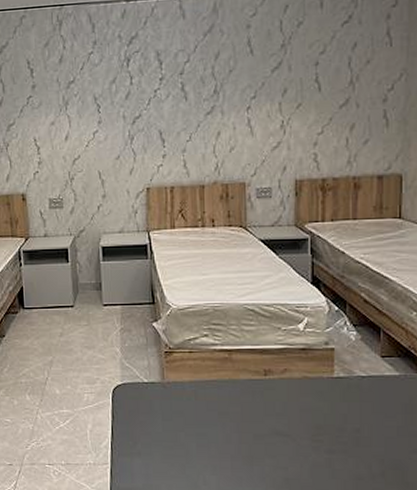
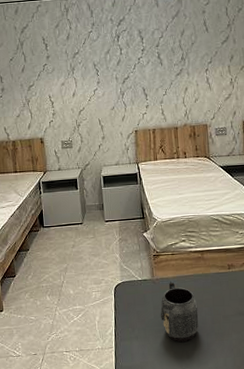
mug: none [170,385,221,465] -> present [160,280,199,343]

